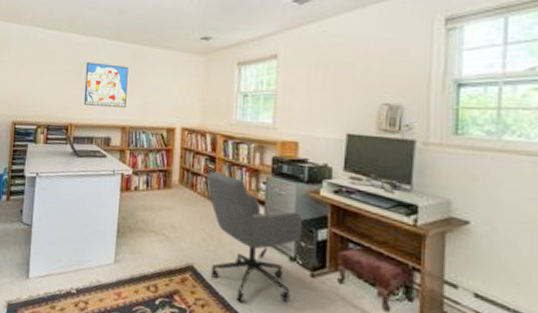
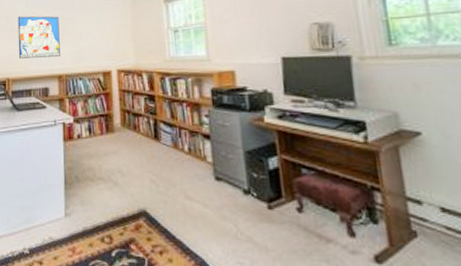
office chair: present [207,171,303,302] -> none [148,110,253,244]

